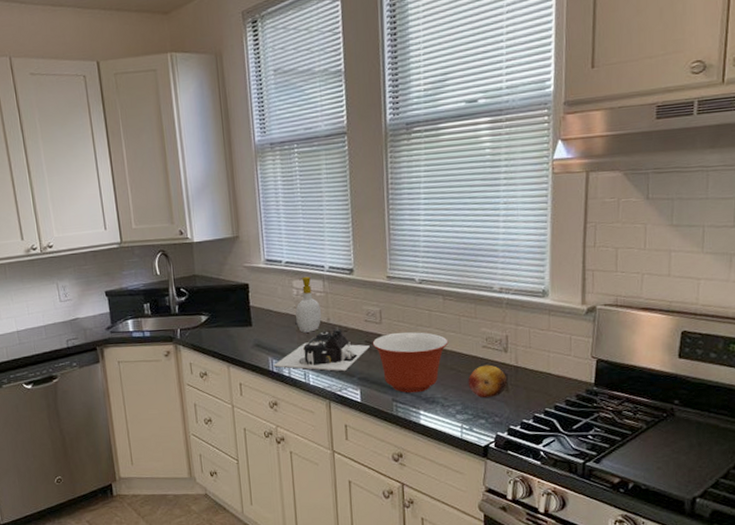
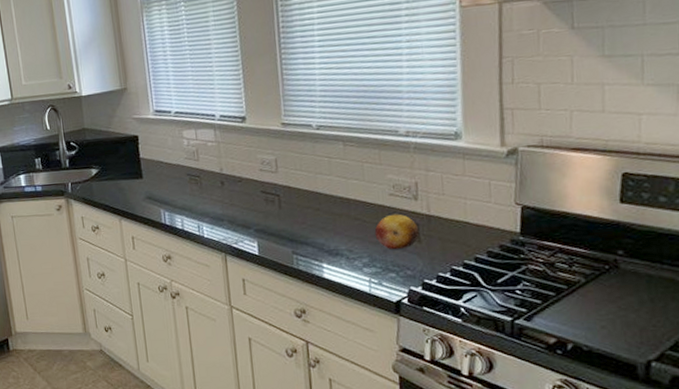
architectural model: present [273,326,370,372] -> none [165,177,266,224]
soap bottle: present [295,276,322,333] -> none [187,126,214,184]
mixing bowl: present [372,332,449,393] -> none [268,180,351,246]

